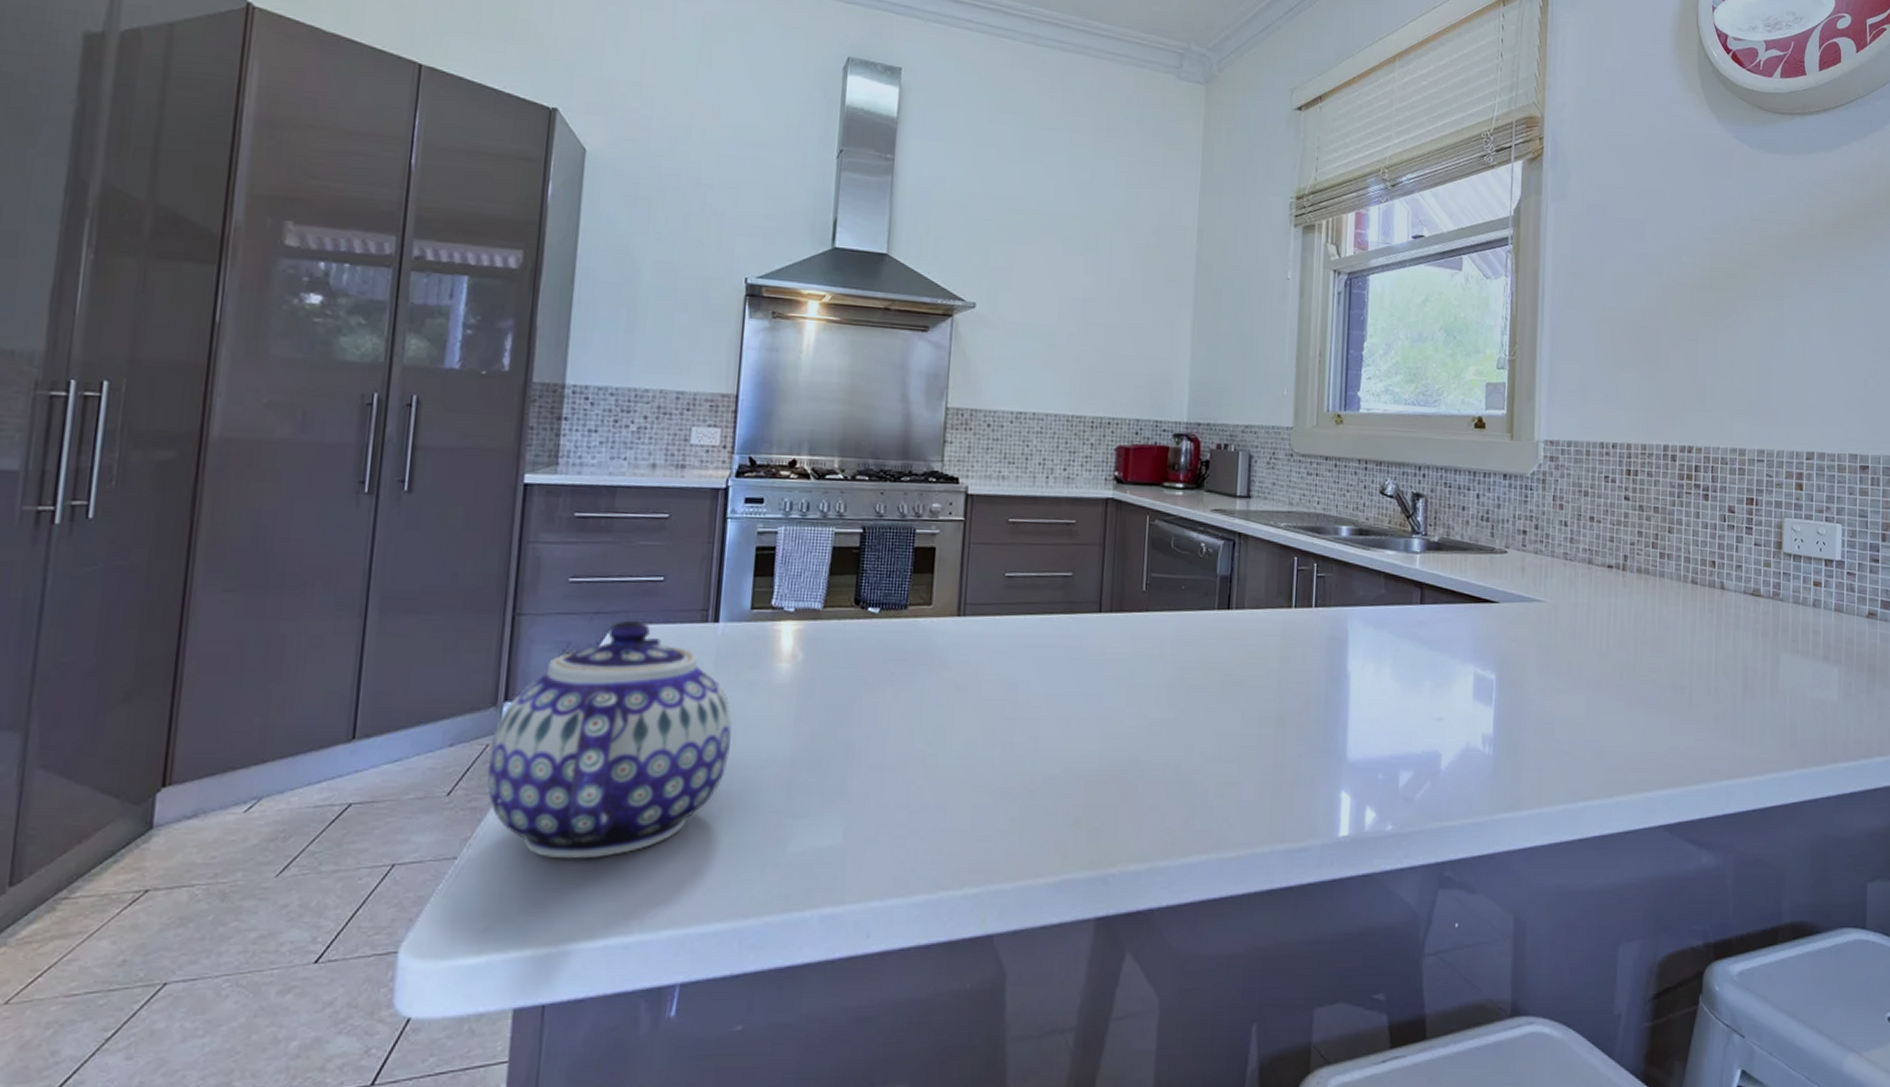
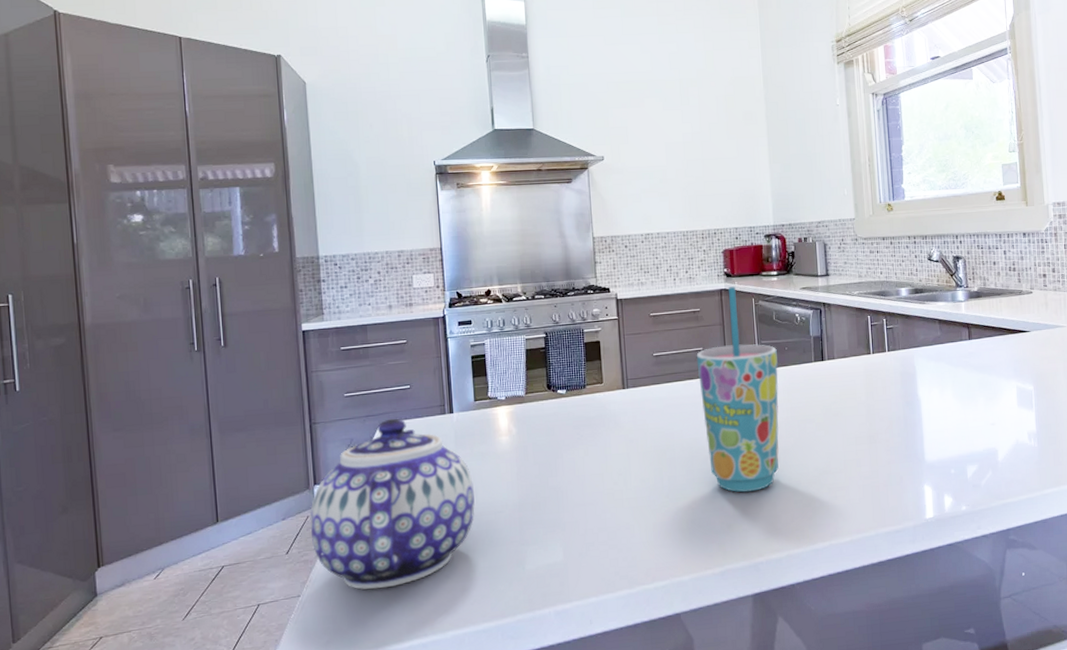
cup: none [1061,496,1170,776] -> present [696,287,779,493]

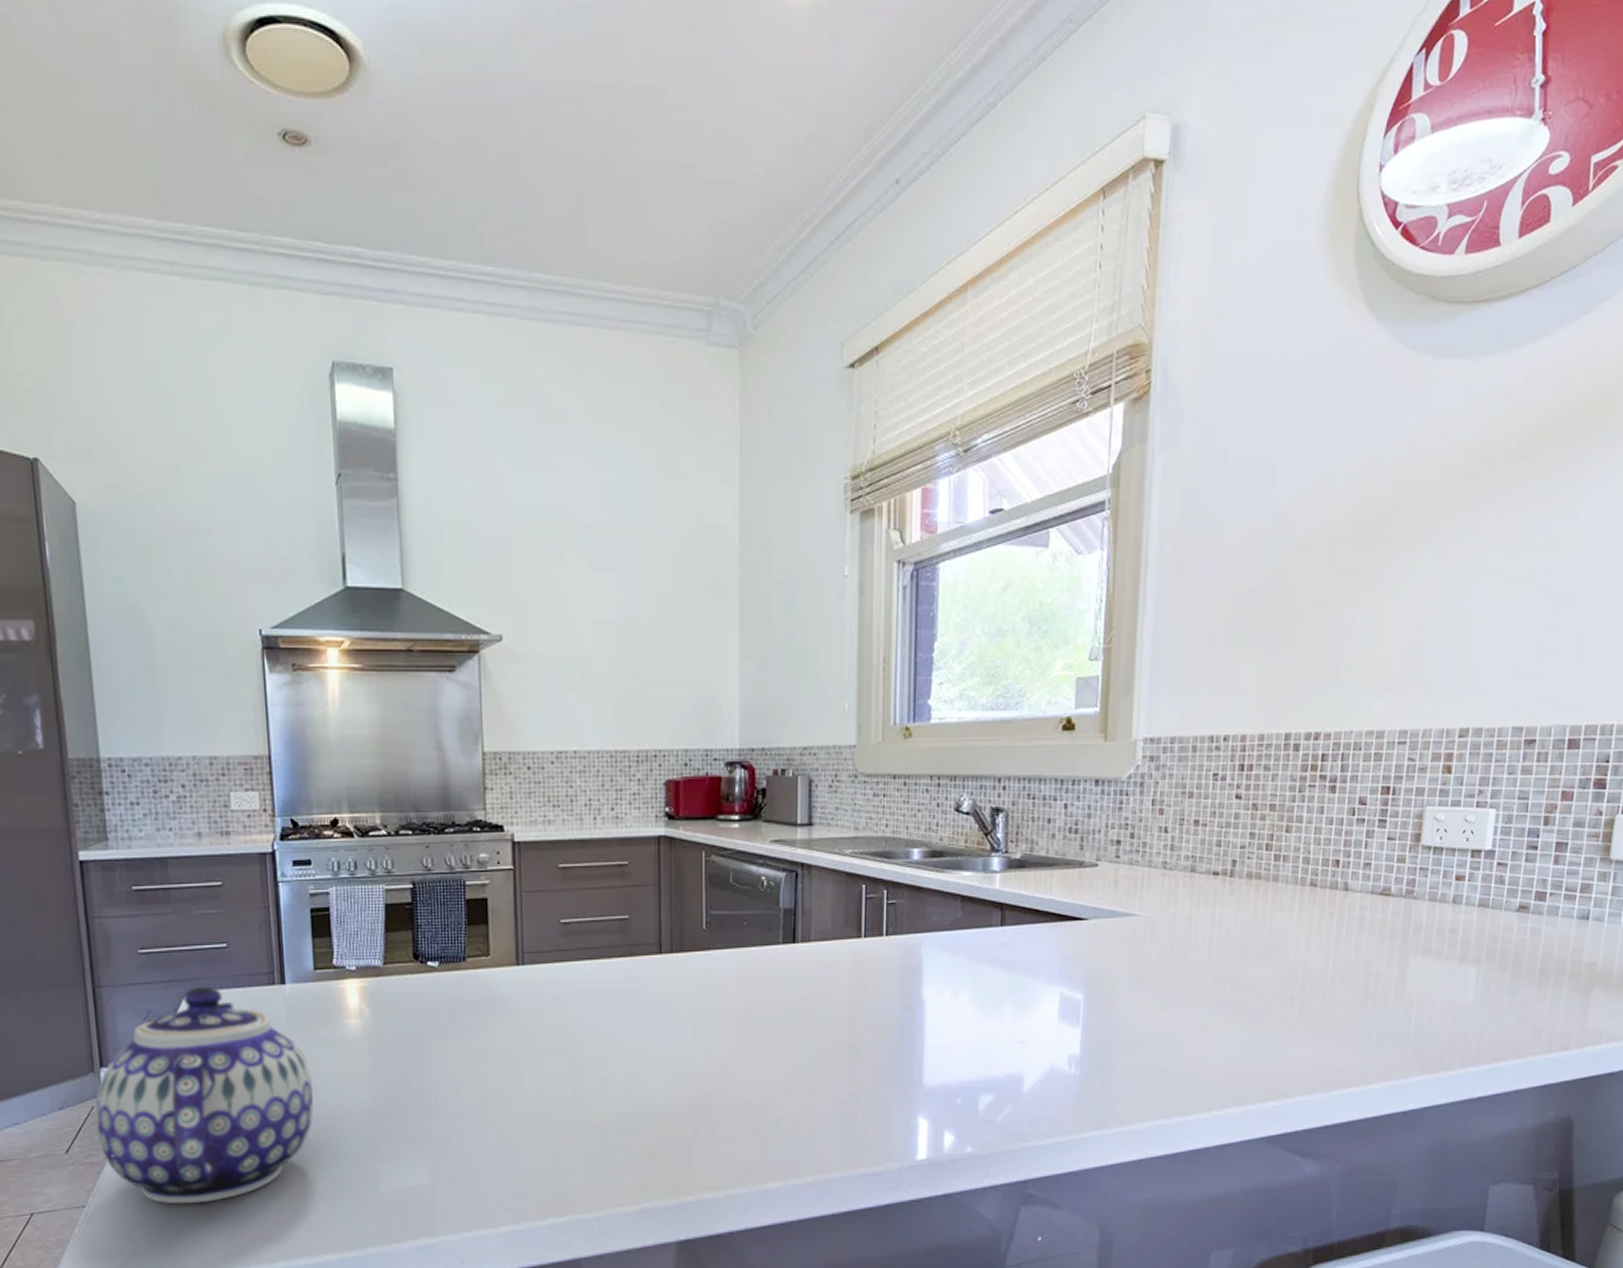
cup: present [696,287,779,493] -> none [619,833,732,1112]

